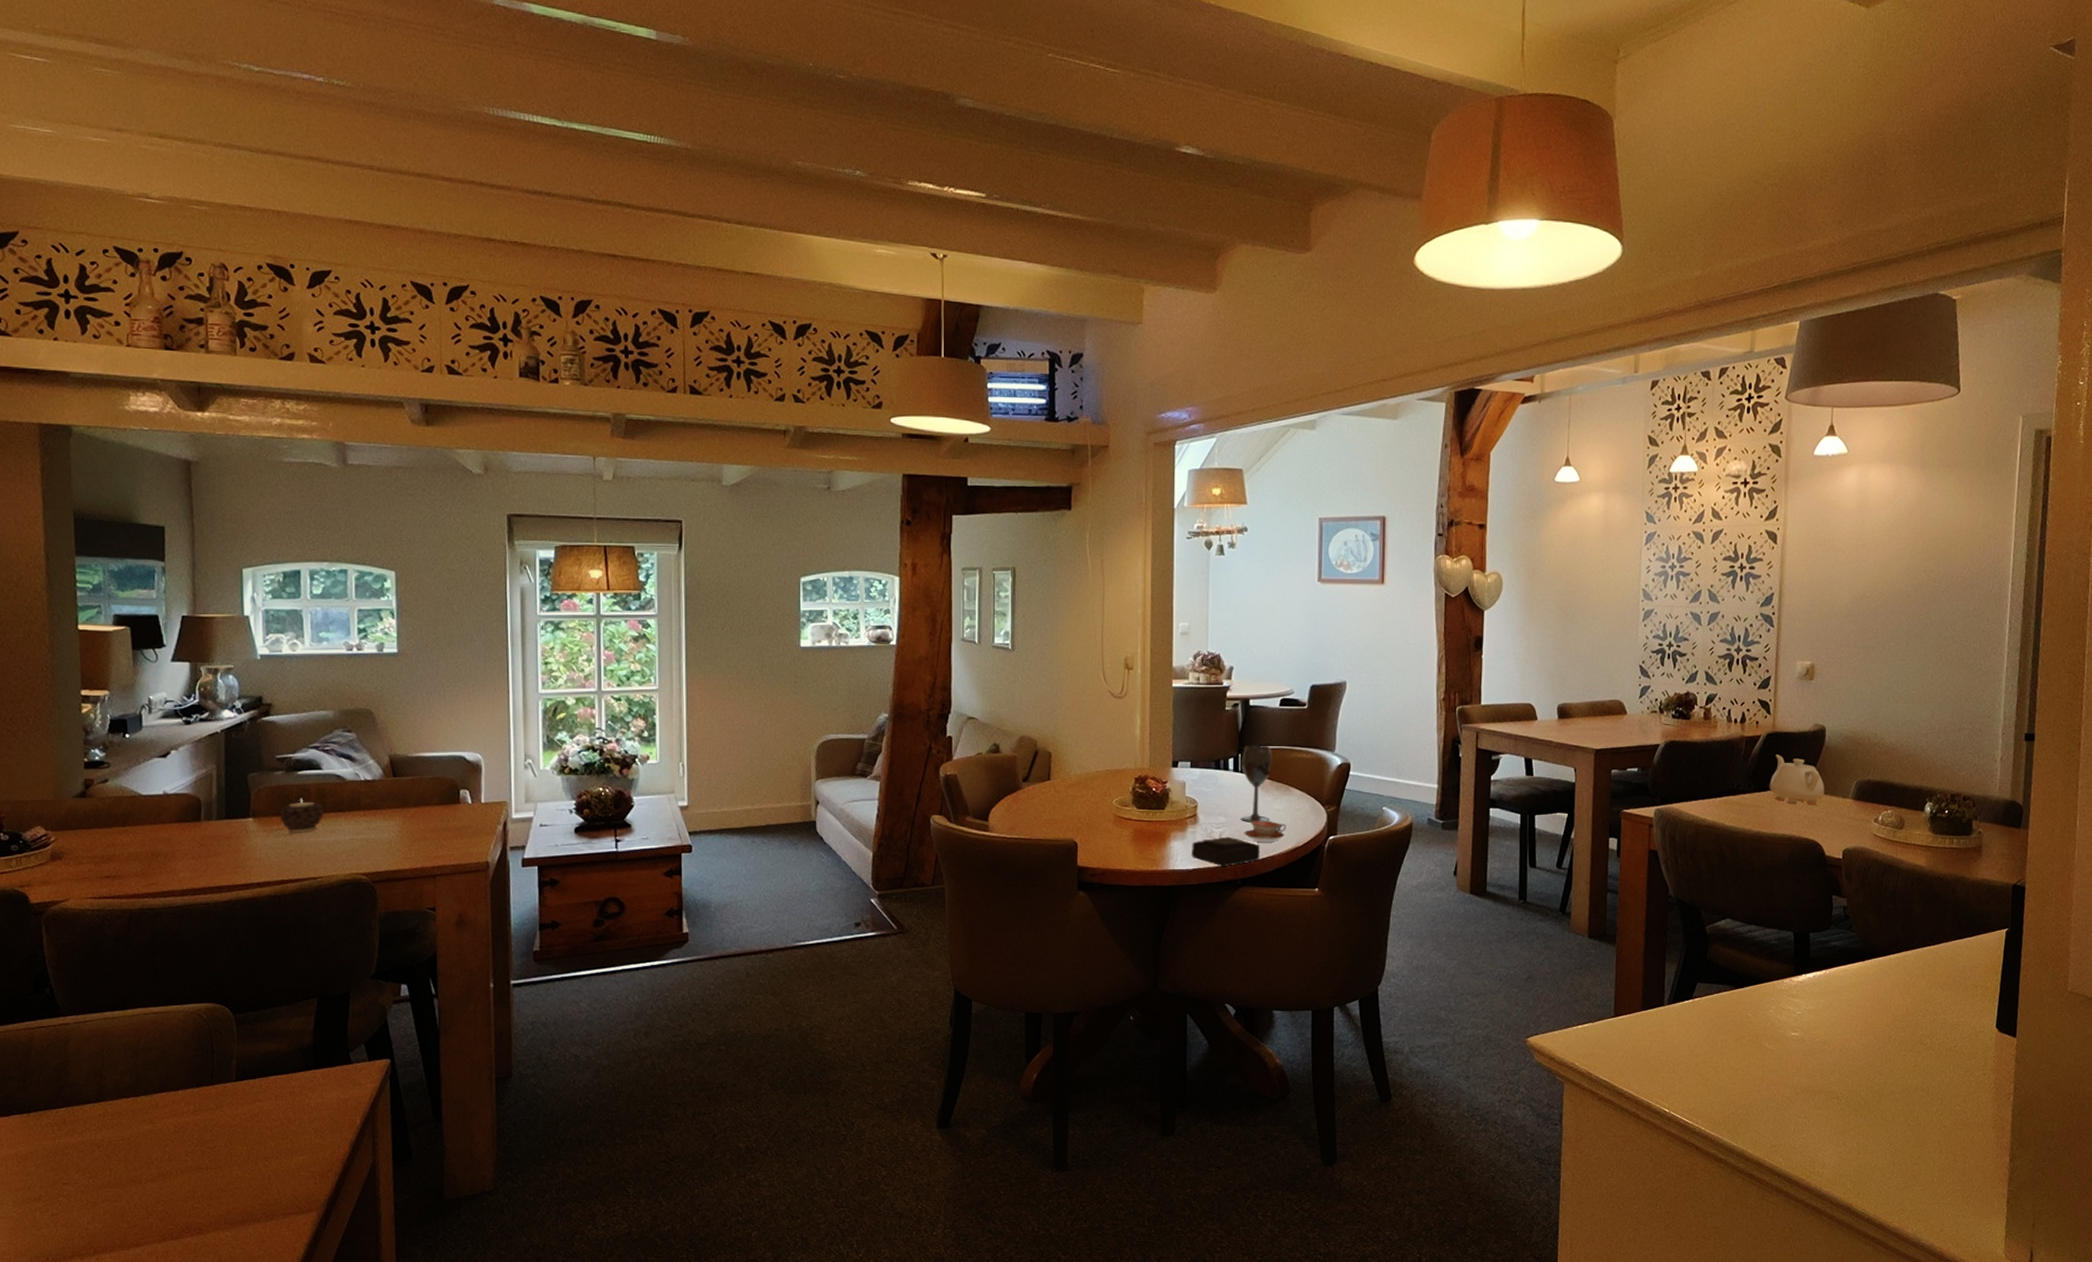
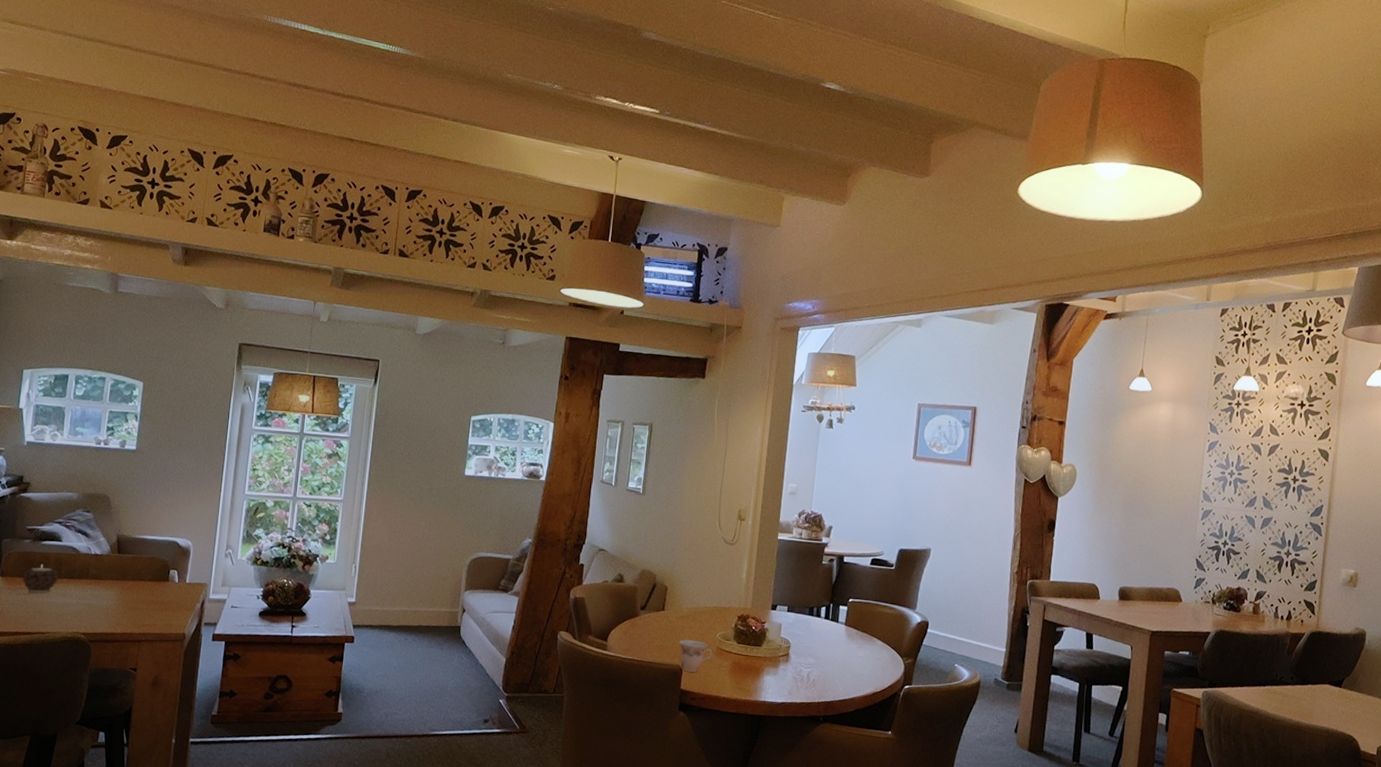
teacup: none [1071,809,1110,846] -> present [679,639,712,673]
napkin holder: present [1192,836,1260,866] -> none [781,676,843,703]
wine glass: present [1241,745,1272,822] -> none [827,596,860,666]
teacup: present [1244,820,1286,843] -> none [829,664,867,686]
teapot: present [1769,755,1825,805] -> none [1310,652,1363,703]

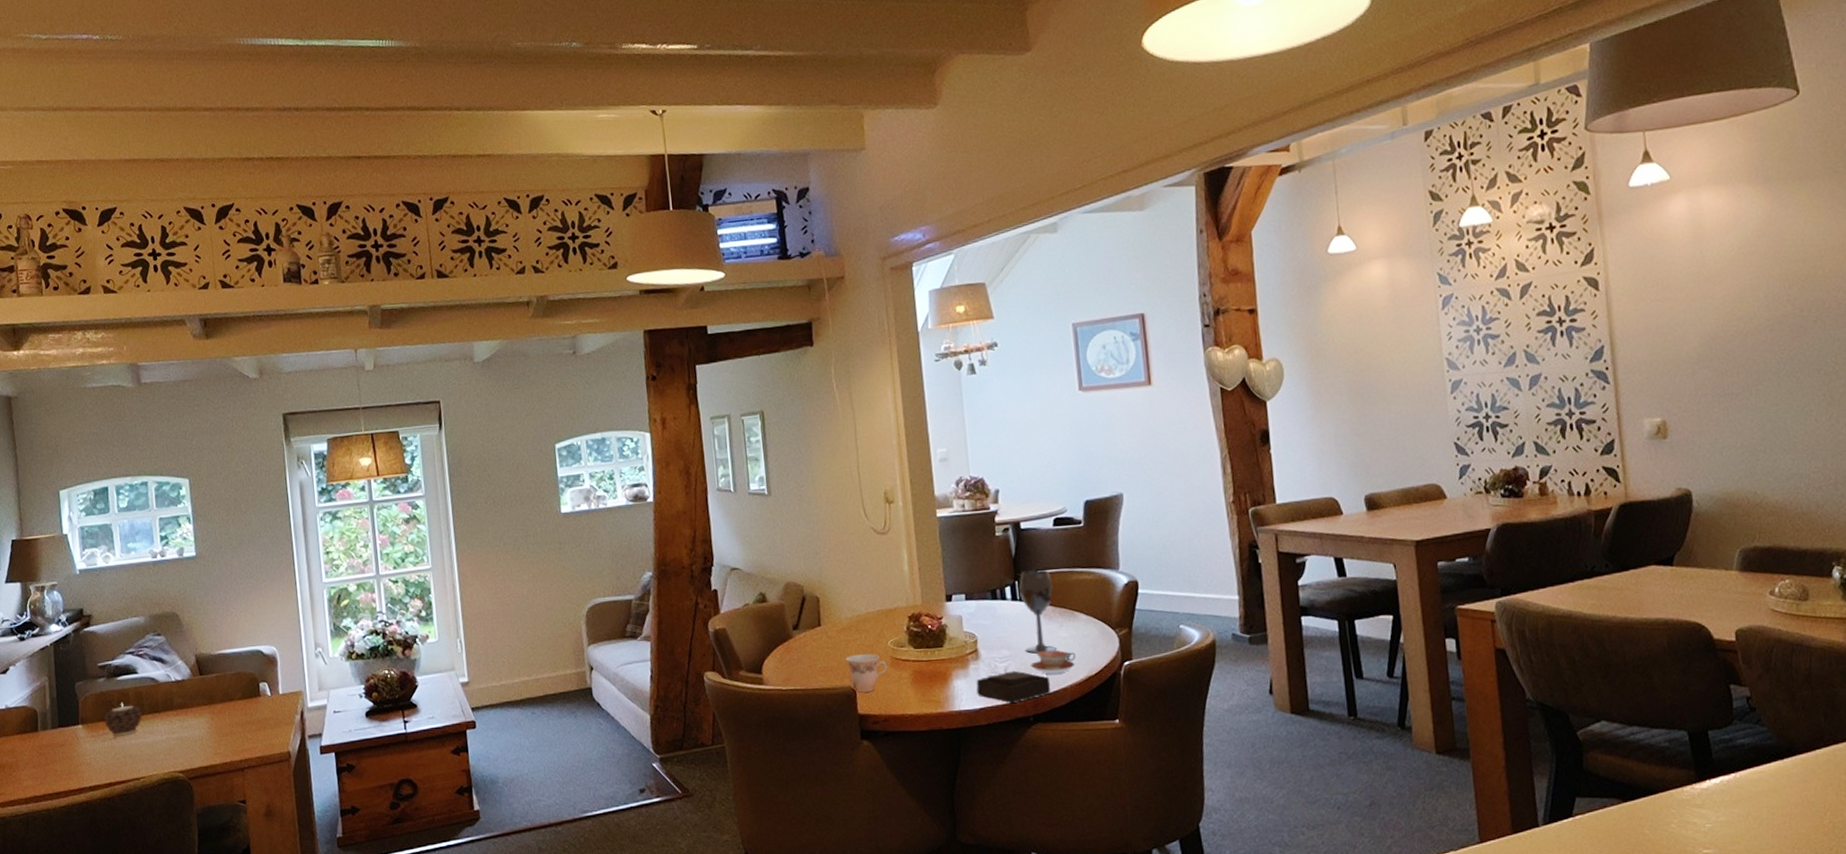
napkin holder: none [781,676,843,703] -> present [976,670,1051,703]
wine glass: none [827,596,860,666] -> present [1019,569,1057,654]
teacup: none [829,664,867,686] -> present [1030,650,1076,675]

